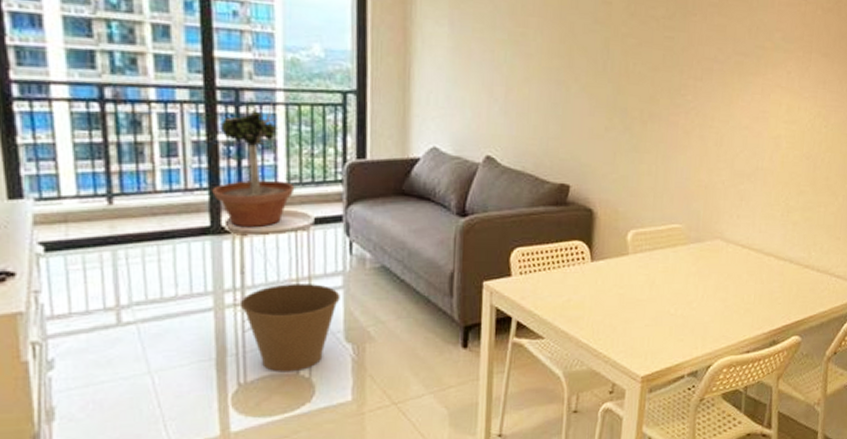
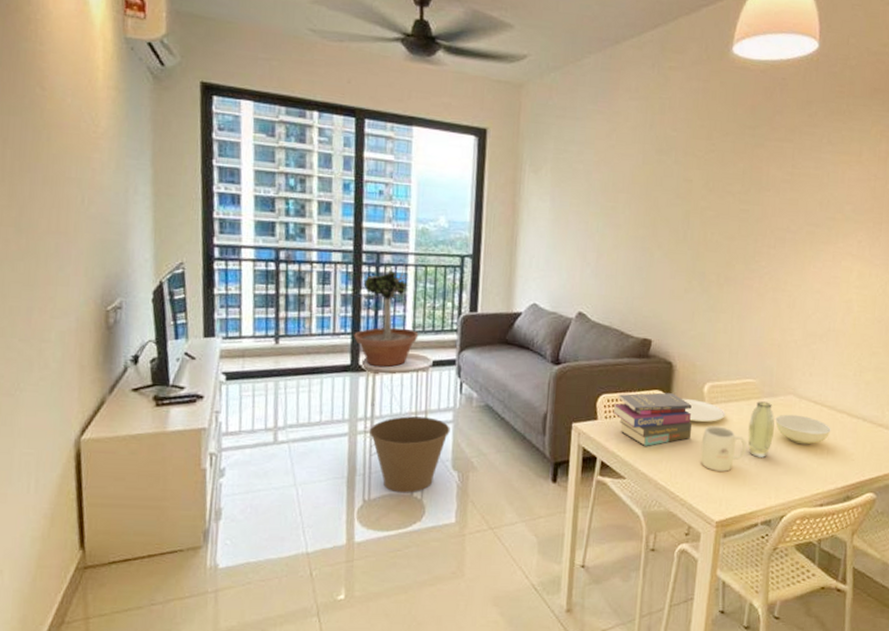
books: none [528,243,616,302] -> present [612,392,693,446]
plate: none [603,247,650,272] -> present [681,398,725,422]
mug: none [624,275,672,325] -> present [700,425,746,472]
vase: none [674,247,702,307] -> present [748,401,775,457]
bowl: none [701,260,758,291] -> present [775,414,831,445]

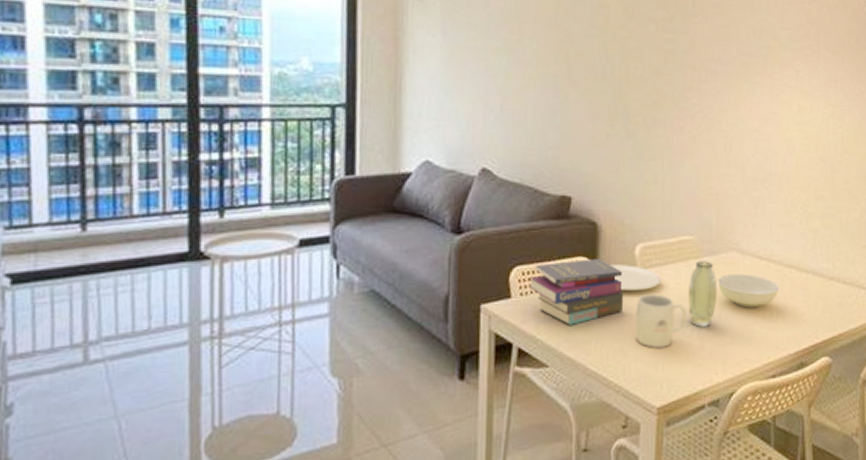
potted tree: present [354,262,419,367] -> none [192,117,280,253]
basket: present [369,416,450,493] -> none [217,312,326,413]

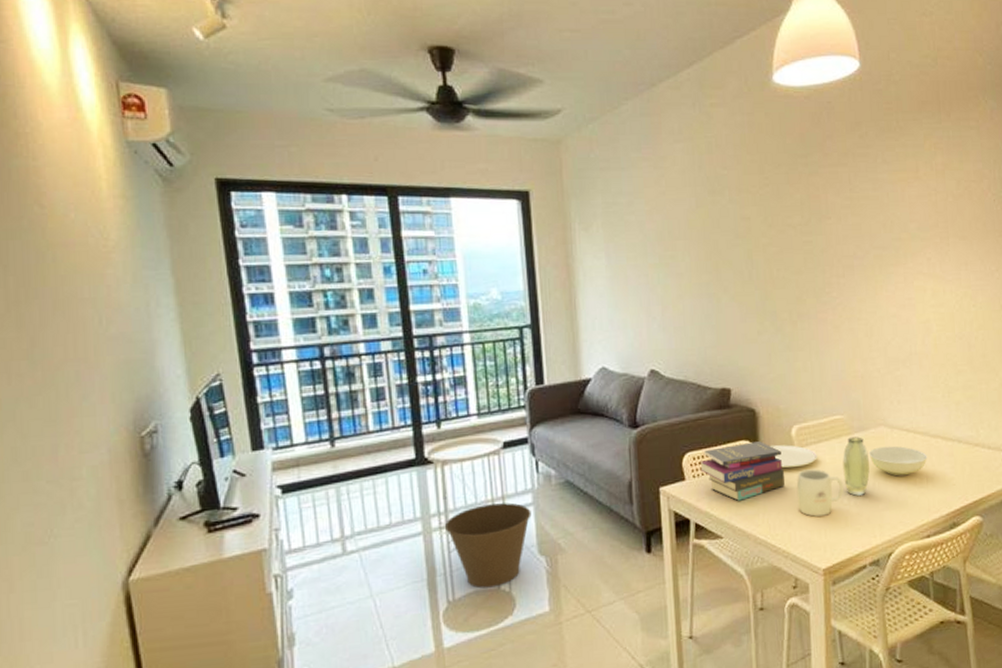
basket: none [217,312,326,413] -> present [444,502,531,589]

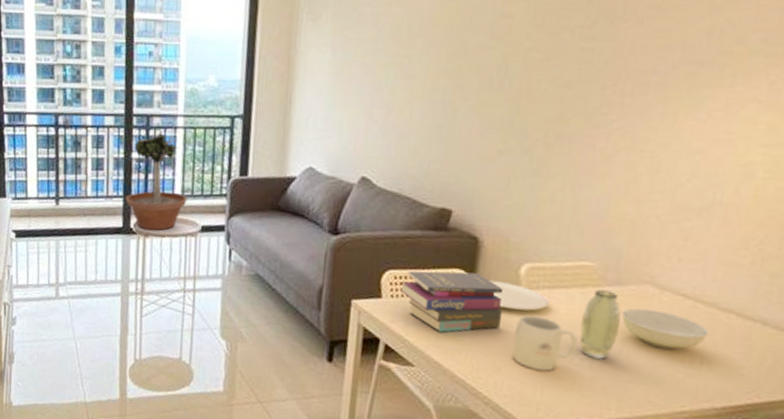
potted tree: none [415,342,485,457] -> present [125,125,188,231]
basket: present [444,502,531,589] -> none [139,280,219,358]

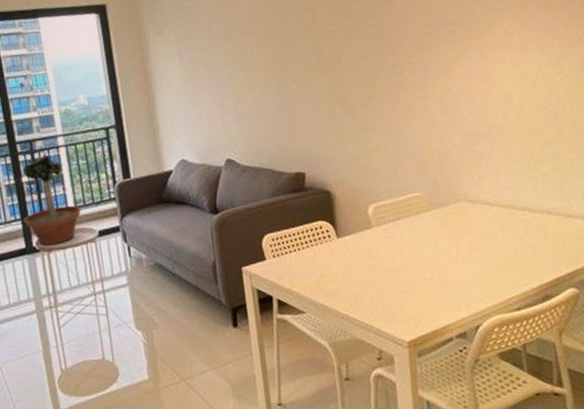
books: present [400,271,503,333] -> none [279,221,364,278]
plate: present [488,279,549,311] -> none [346,223,396,246]
mug: present [512,315,578,372] -> none [376,245,425,293]
vase: present [580,289,621,359] -> none [422,213,452,271]
bowl: present [621,308,709,350] -> none [449,220,514,251]

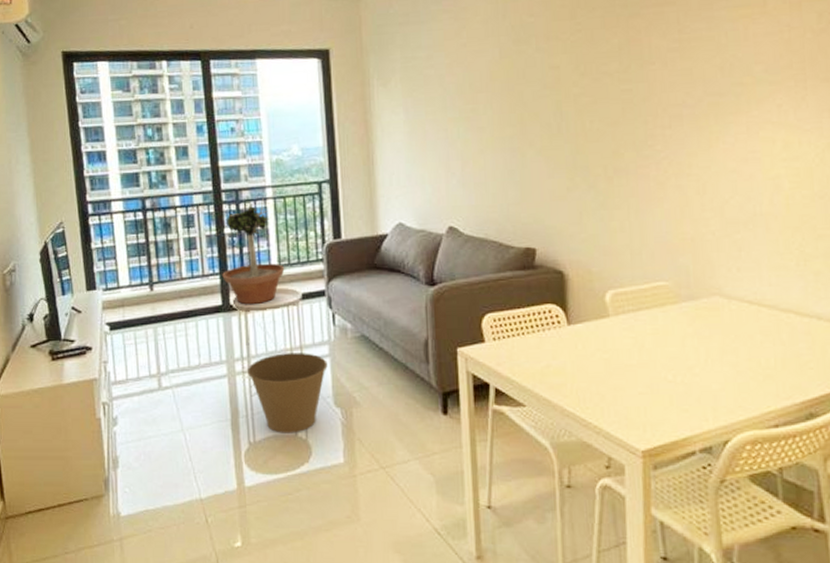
basket: none [54,284,127,359] -> present [247,353,328,433]

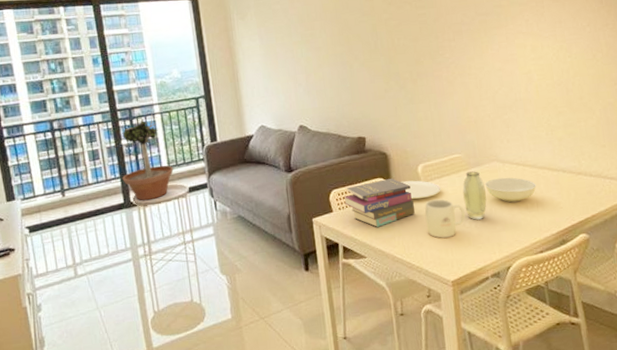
basket: present [247,353,328,433] -> none [148,234,213,301]
books: none [501,306,598,368] -> present [343,178,415,227]
plate: none [579,310,636,336] -> present [400,180,441,199]
mug: none [610,338,668,393] -> present [425,198,465,239]
vase: none [667,306,701,372] -> present [462,171,487,220]
bowl: none [699,319,776,354] -> present [484,177,536,203]

